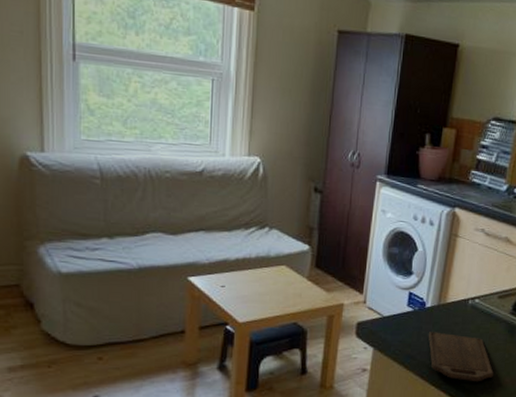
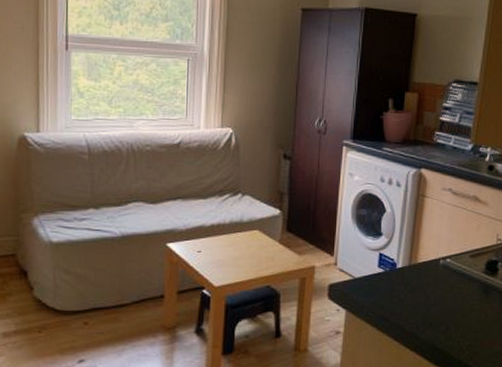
cutting board: present [428,332,494,382] -> none [400,293,470,344]

